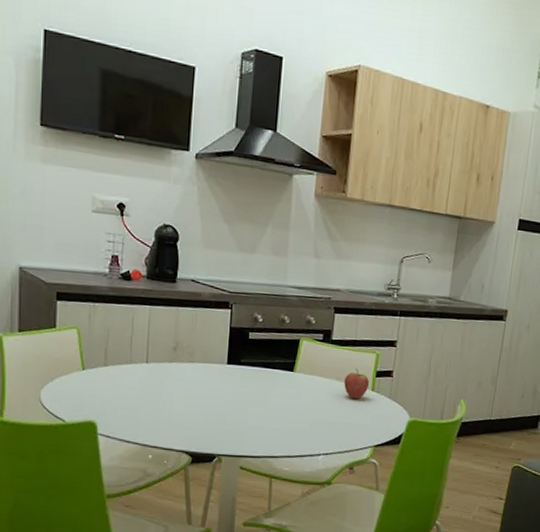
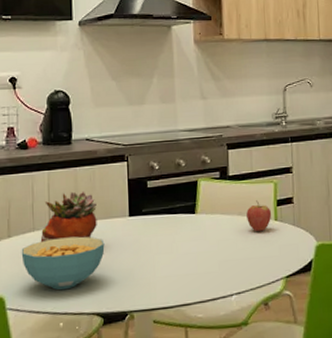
cereal bowl: none [116,373,200,424] -> present [21,236,105,290]
succulent planter: none [136,330,196,379] -> present [40,191,97,242]

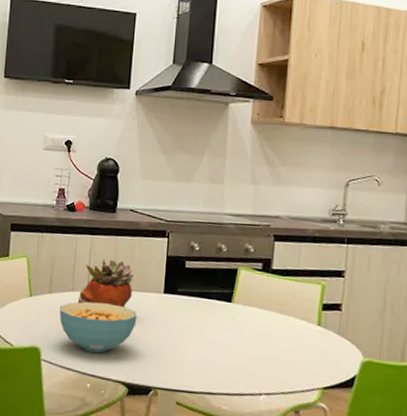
fruit: present [246,200,272,232] -> none [286,300,315,335]

